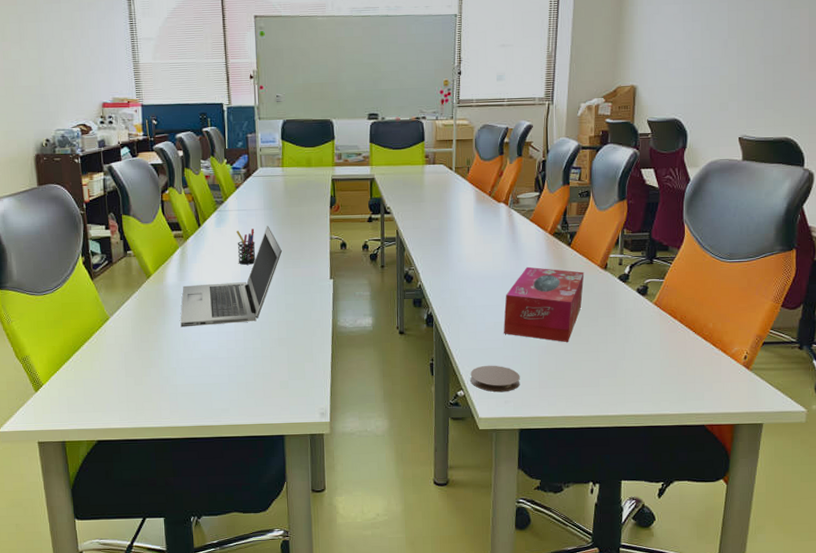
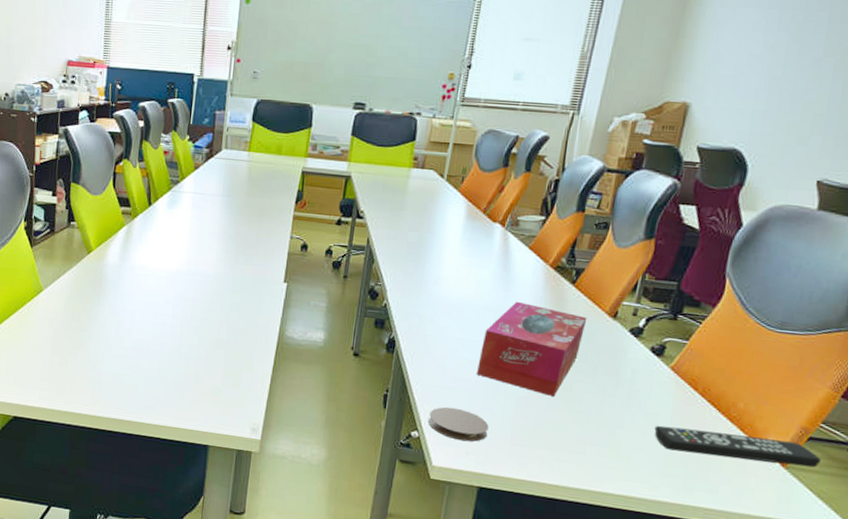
laptop: present [180,226,283,328] -> none [115,214,236,317]
pen holder: present [236,229,256,265] -> none [185,215,209,255]
remote control: none [649,348,775,371] -> present [654,425,822,468]

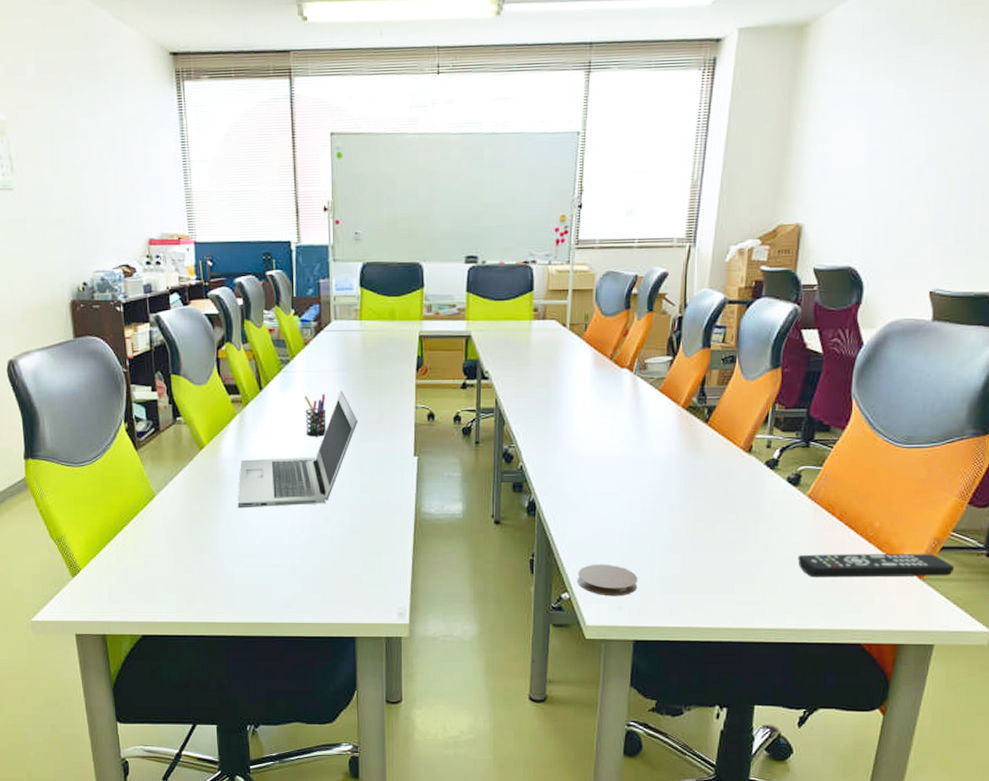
laptop: none [115,214,236,317] -> present [237,391,359,509]
pen holder: none [185,215,209,255] -> present [304,394,327,437]
tissue box: present [477,301,587,396] -> none [621,447,723,539]

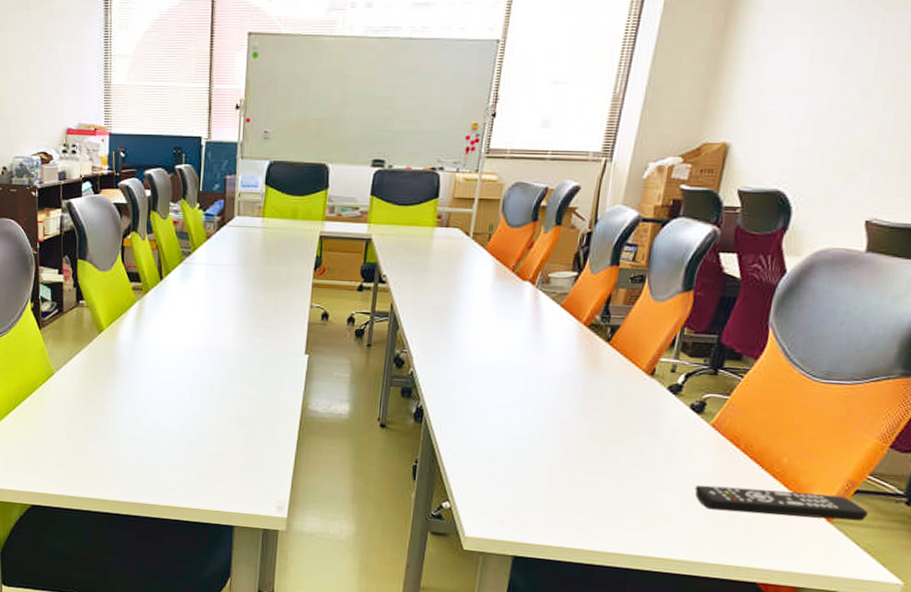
laptop: present [237,391,359,509] -> none [130,285,253,394]
pen holder: present [304,394,327,437] -> none [201,287,224,329]
coaster: present [578,564,638,596] -> none [460,475,523,511]

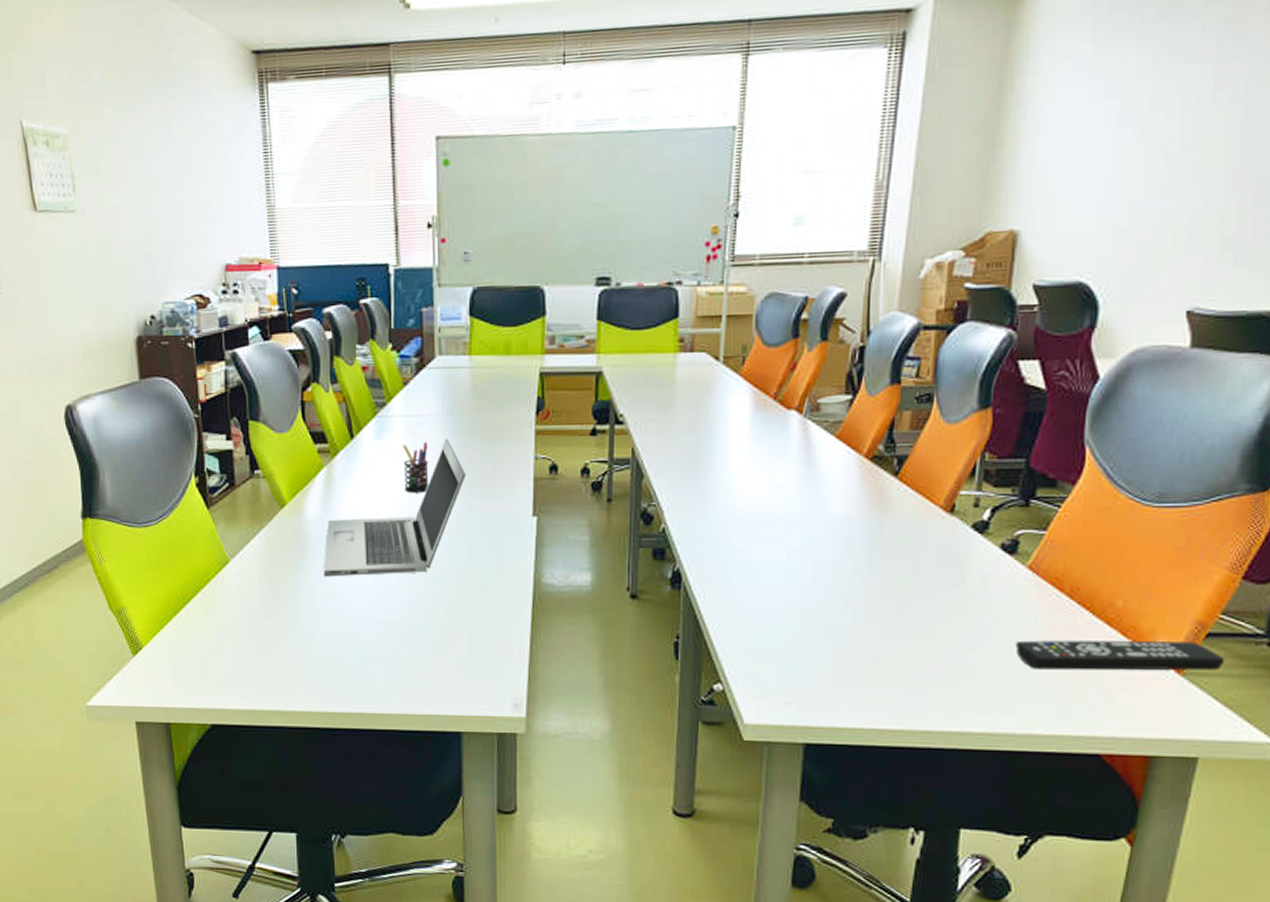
laptop: none [130,285,253,394] -> present [323,439,467,577]
pen holder: none [201,287,224,329] -> present [403,442,429,493]

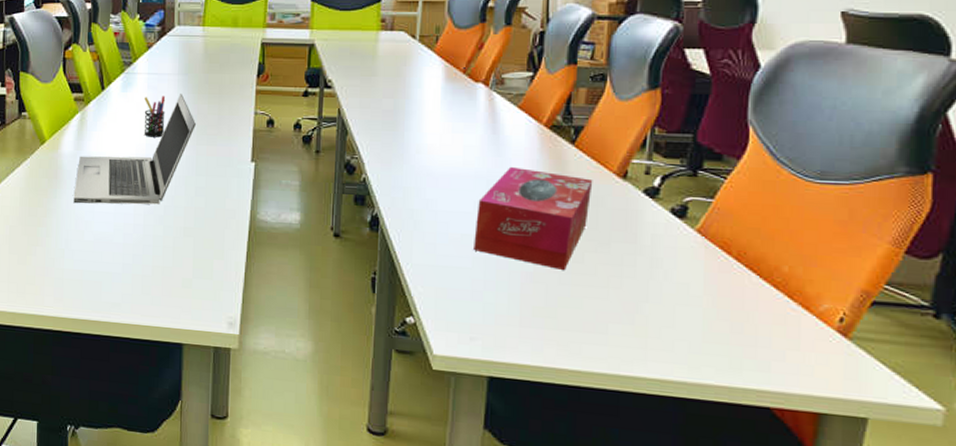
tissue box: none [787,506,918,620] -> present [474,166,593,270]
remote control: present [1015,640,1226,671] -> none [686,296,892,337]

